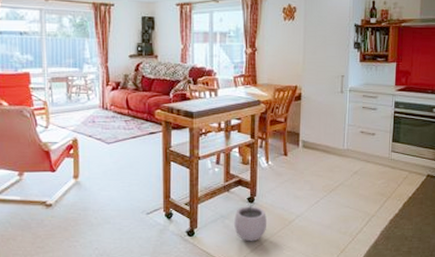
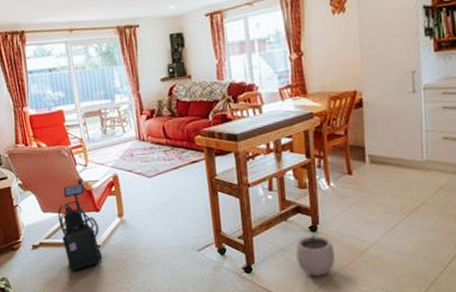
vacuum cleaner: none [11,138,53,228] -> present [57,178,103,271]

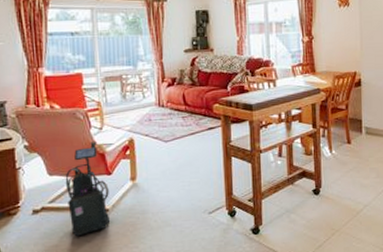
plant pot: present [296,229,336,277] -> none [300,192,335,236]

